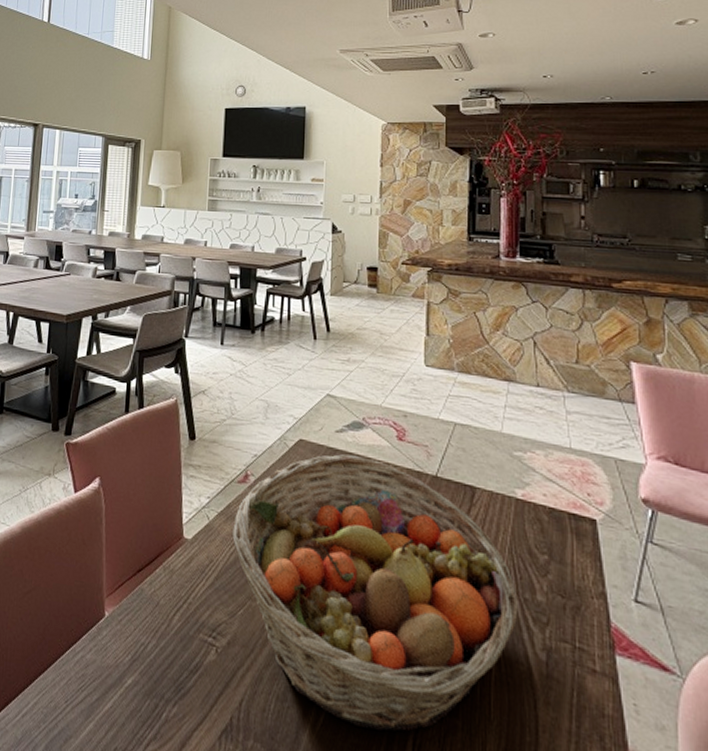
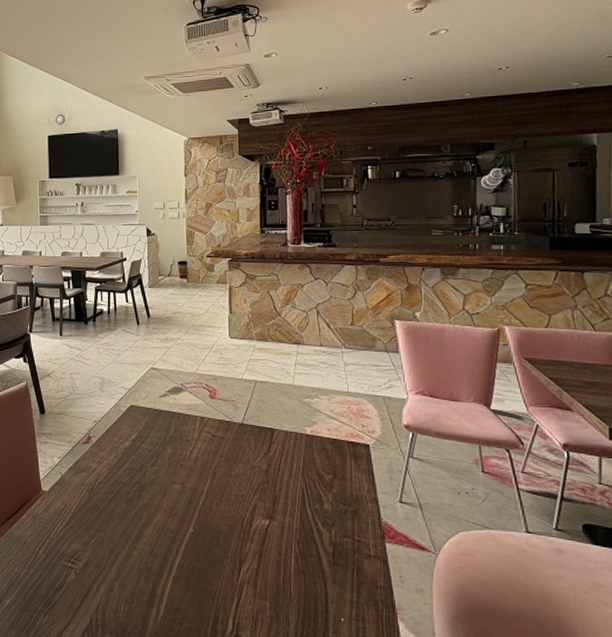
fruit basket: present [232,454,518,732] -> none [81,414,311,616]

